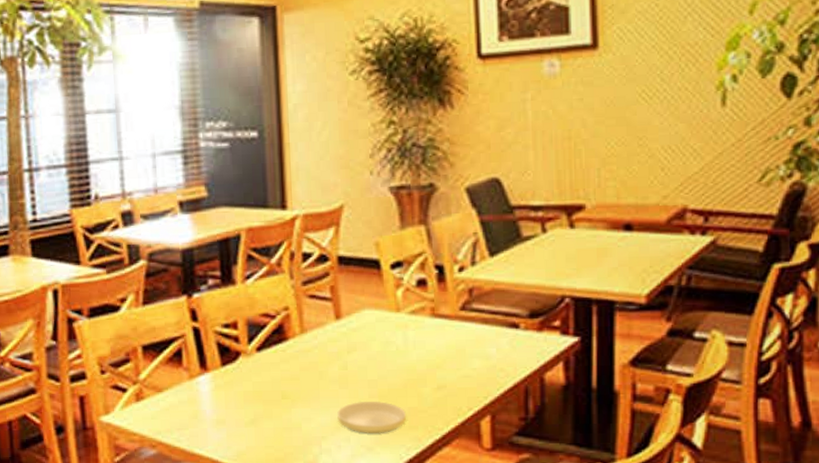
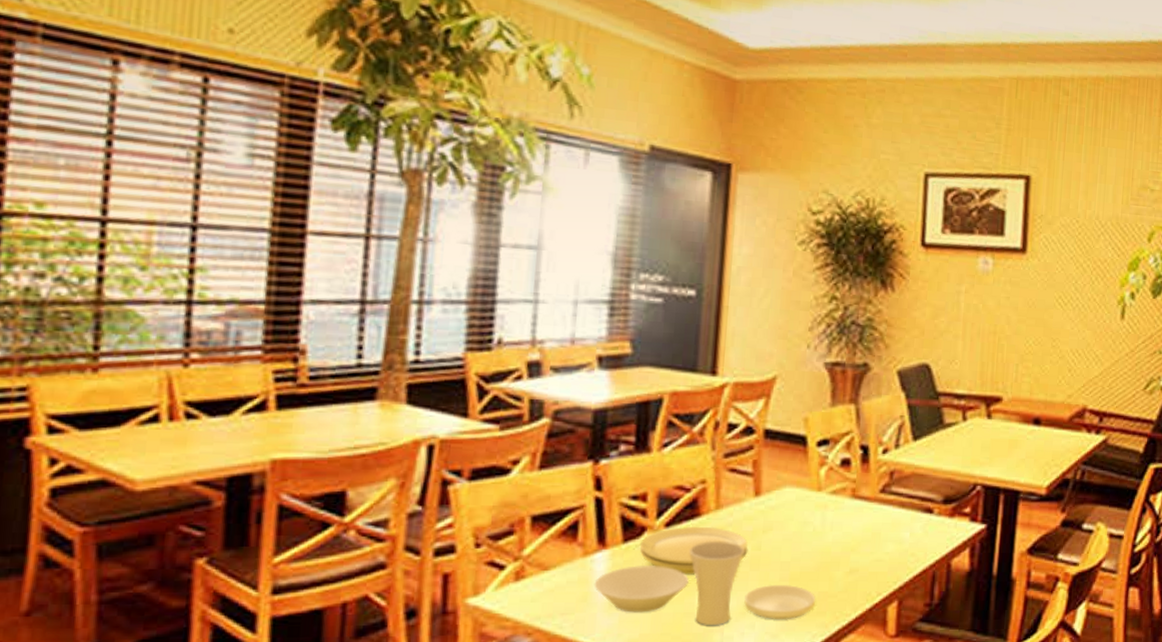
dish: none [201,385,284,428] -> present [594,564,689,613]
plate: none [237,349,336,394] -> present [640,526,748,575]
cup: none [281,363,332,439] -> present [689,541,745,625]

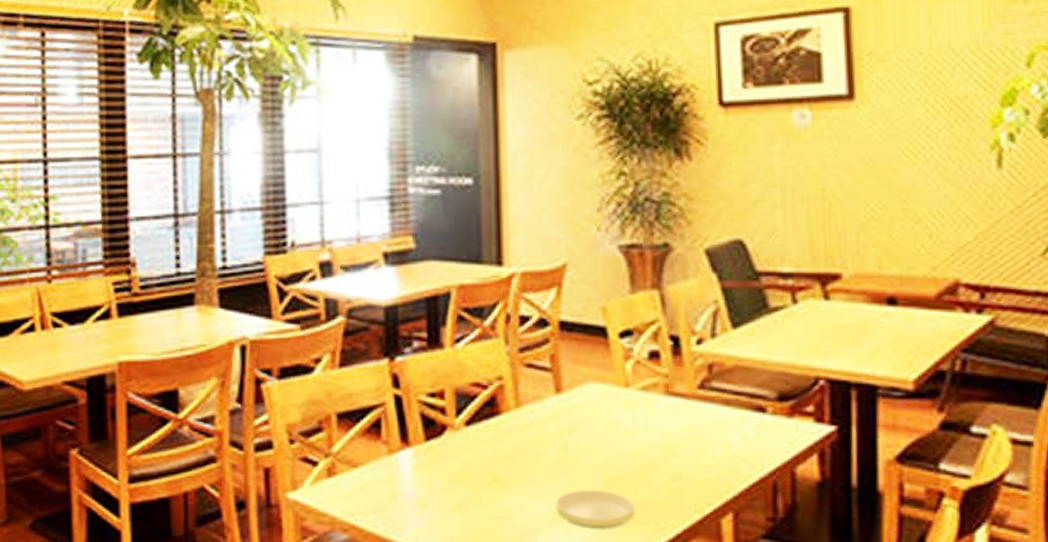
dish: present [594,564,689,613] -> none [401,464,495,514]
plate: present [640,526,748,575] -> none [443,425,555,476]
cup: present [689,541,745,625] -> none [493,441,551,531]

